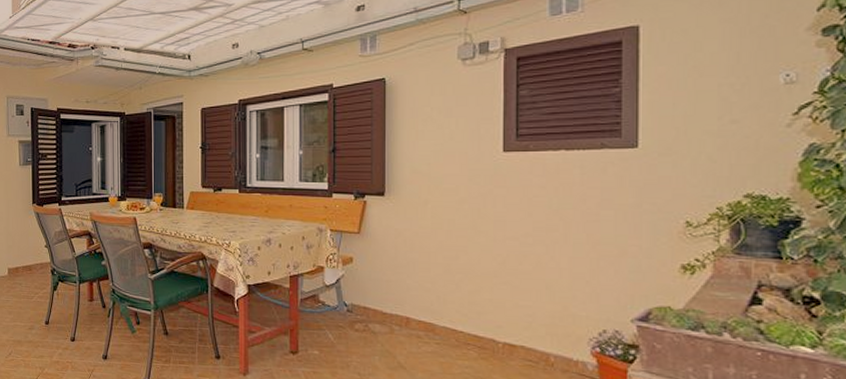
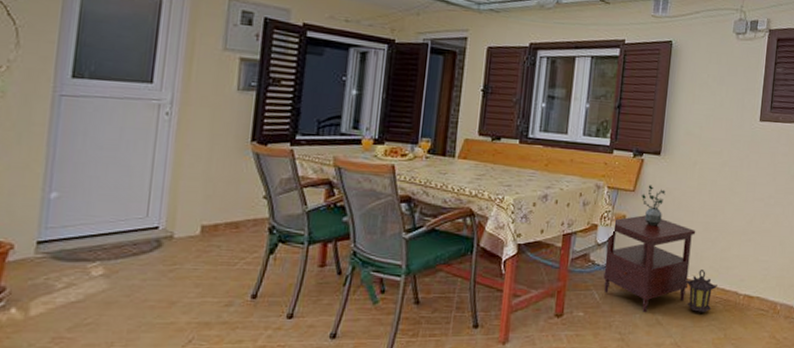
side table: none [335,257,435,356] -> present [603,215,696,313]
potted plant: none [368,226,395,268] -> present [642,185,666,227]
lantern: none [428,314,468,360] -> present [685,270,717,313]

